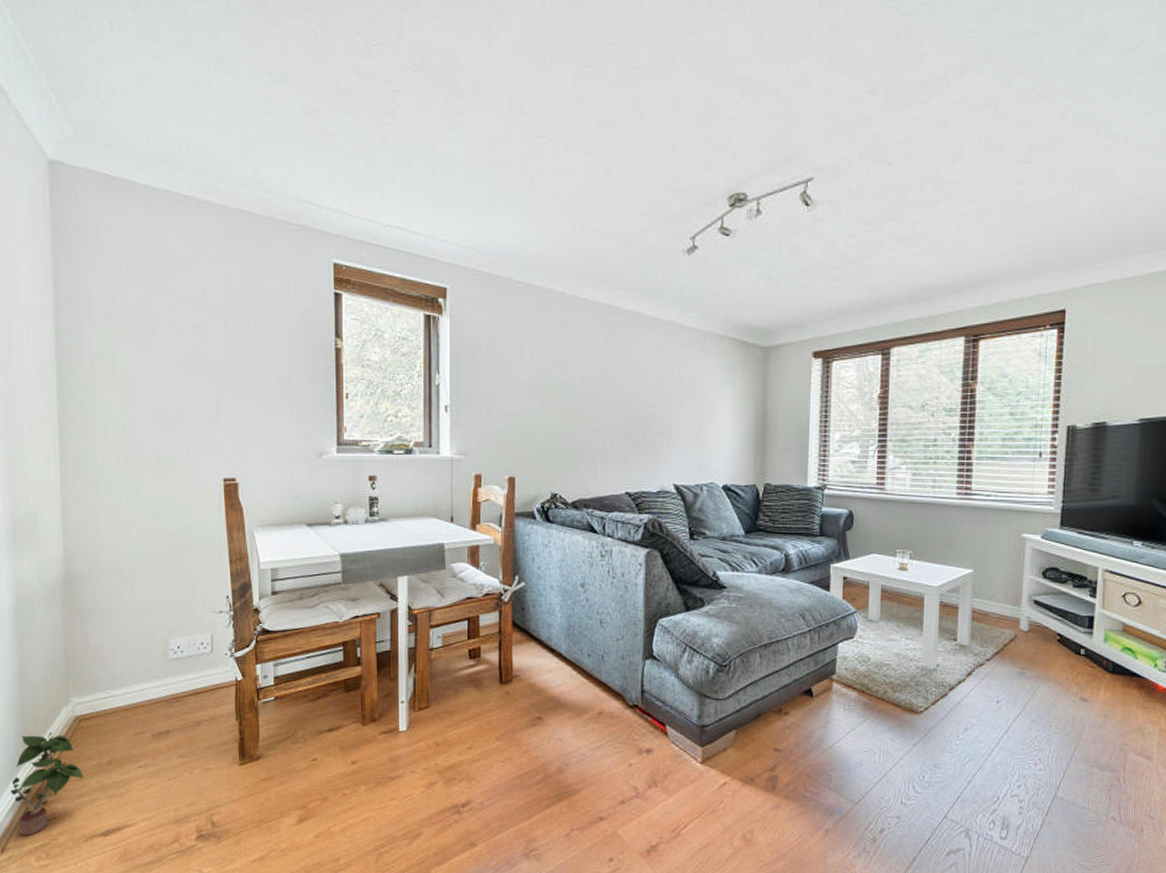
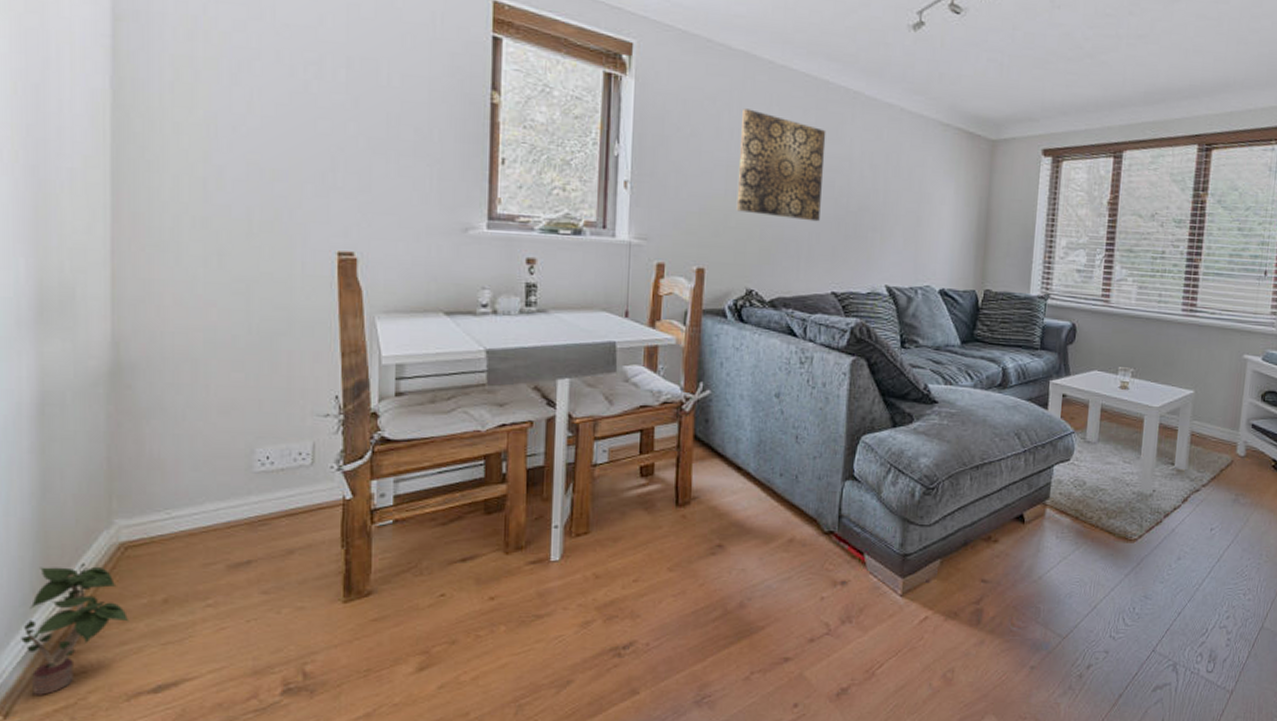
wall art: none [539,336,614,431] -> present [736,108,826,222]

